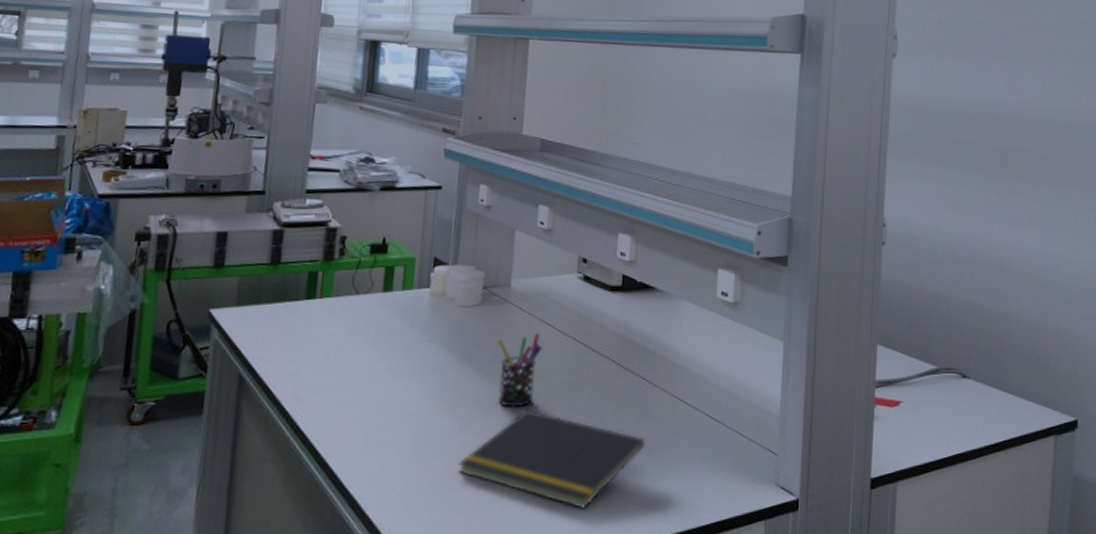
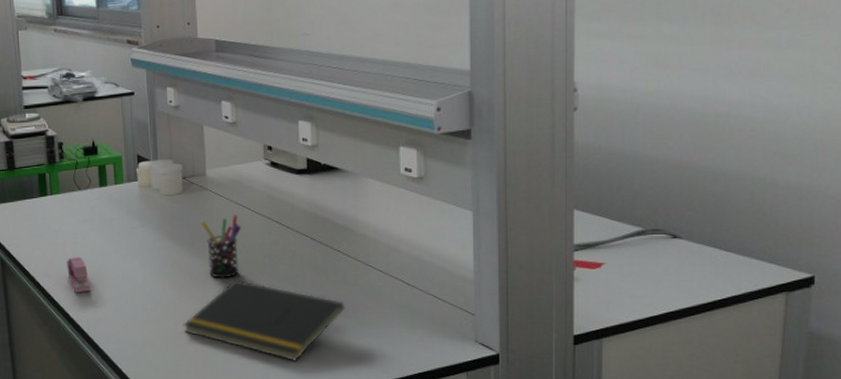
stapler: none [324,376,351,422] -> present [67,257,91,293]

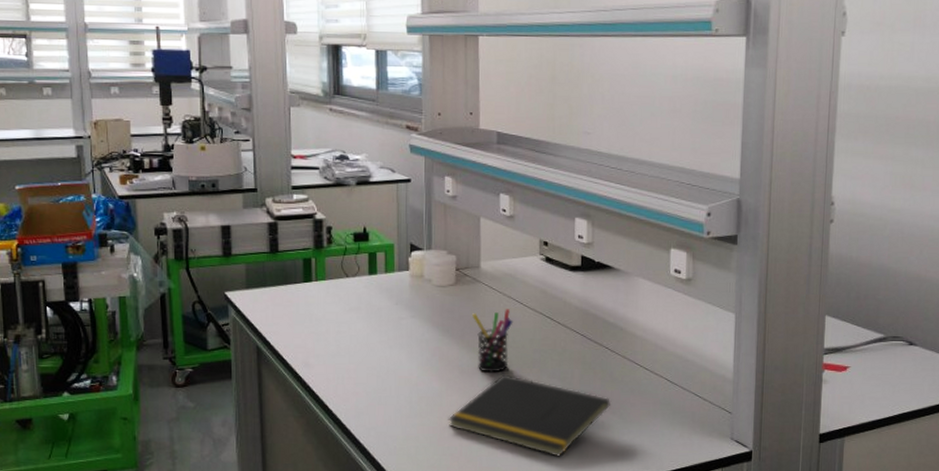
stapler: present [67,257,91,293] -> none [329,347,353,385]

